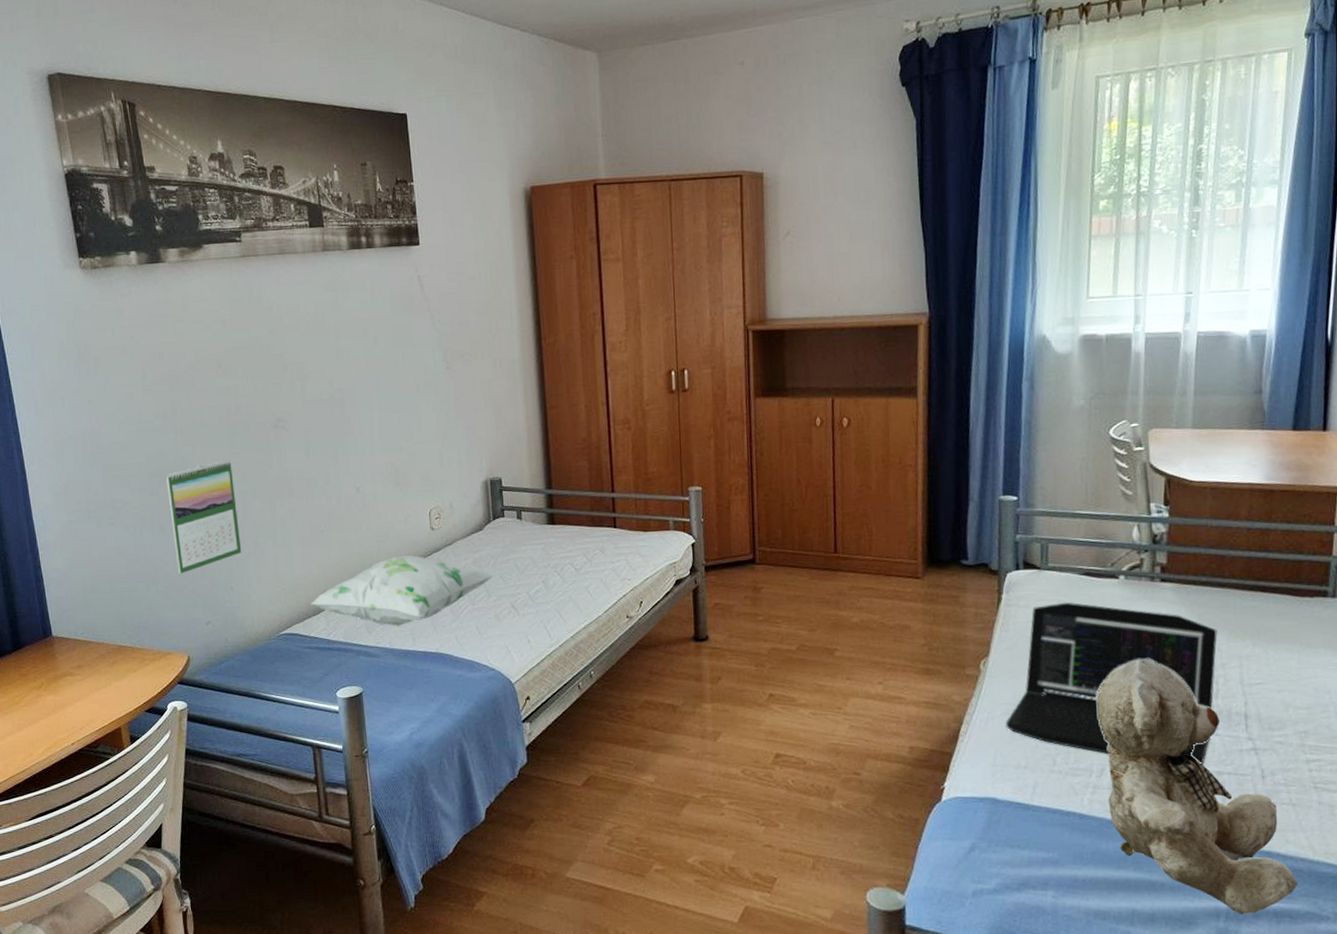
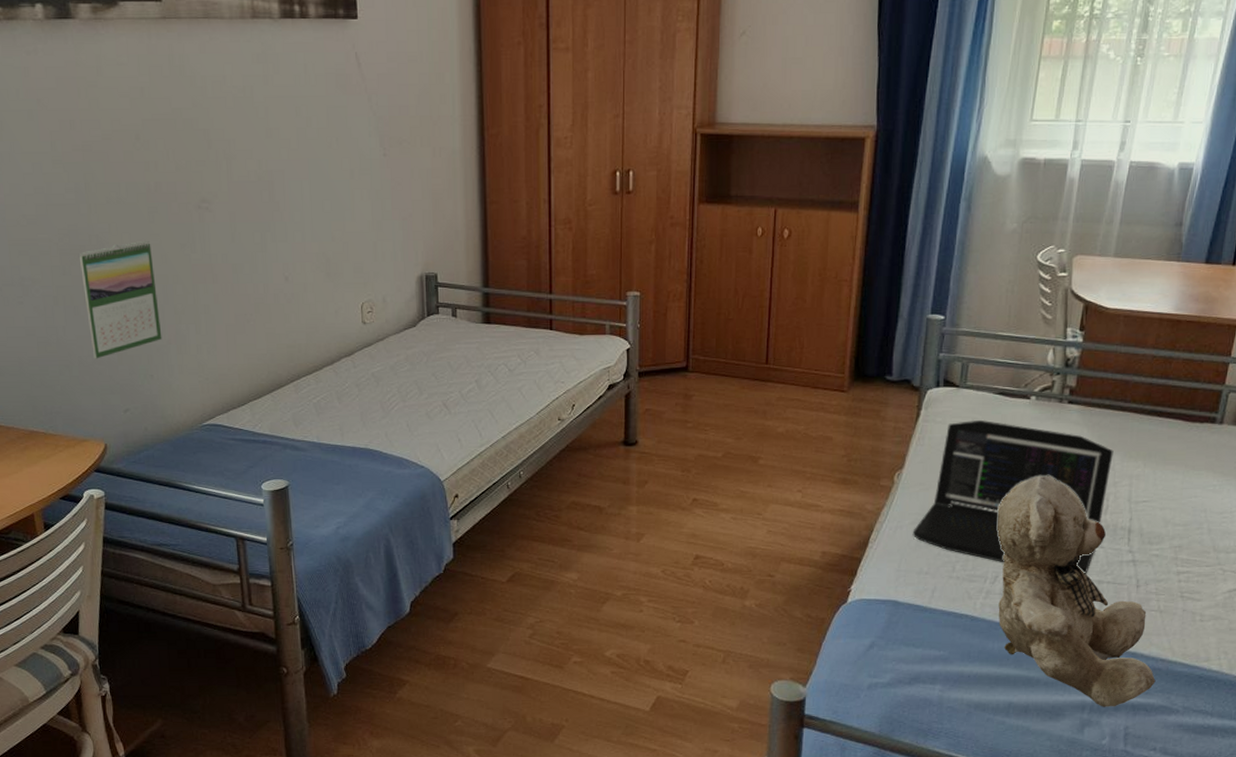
decorative pillow: present [310,555,496,626] -> none [234,349,428,421]

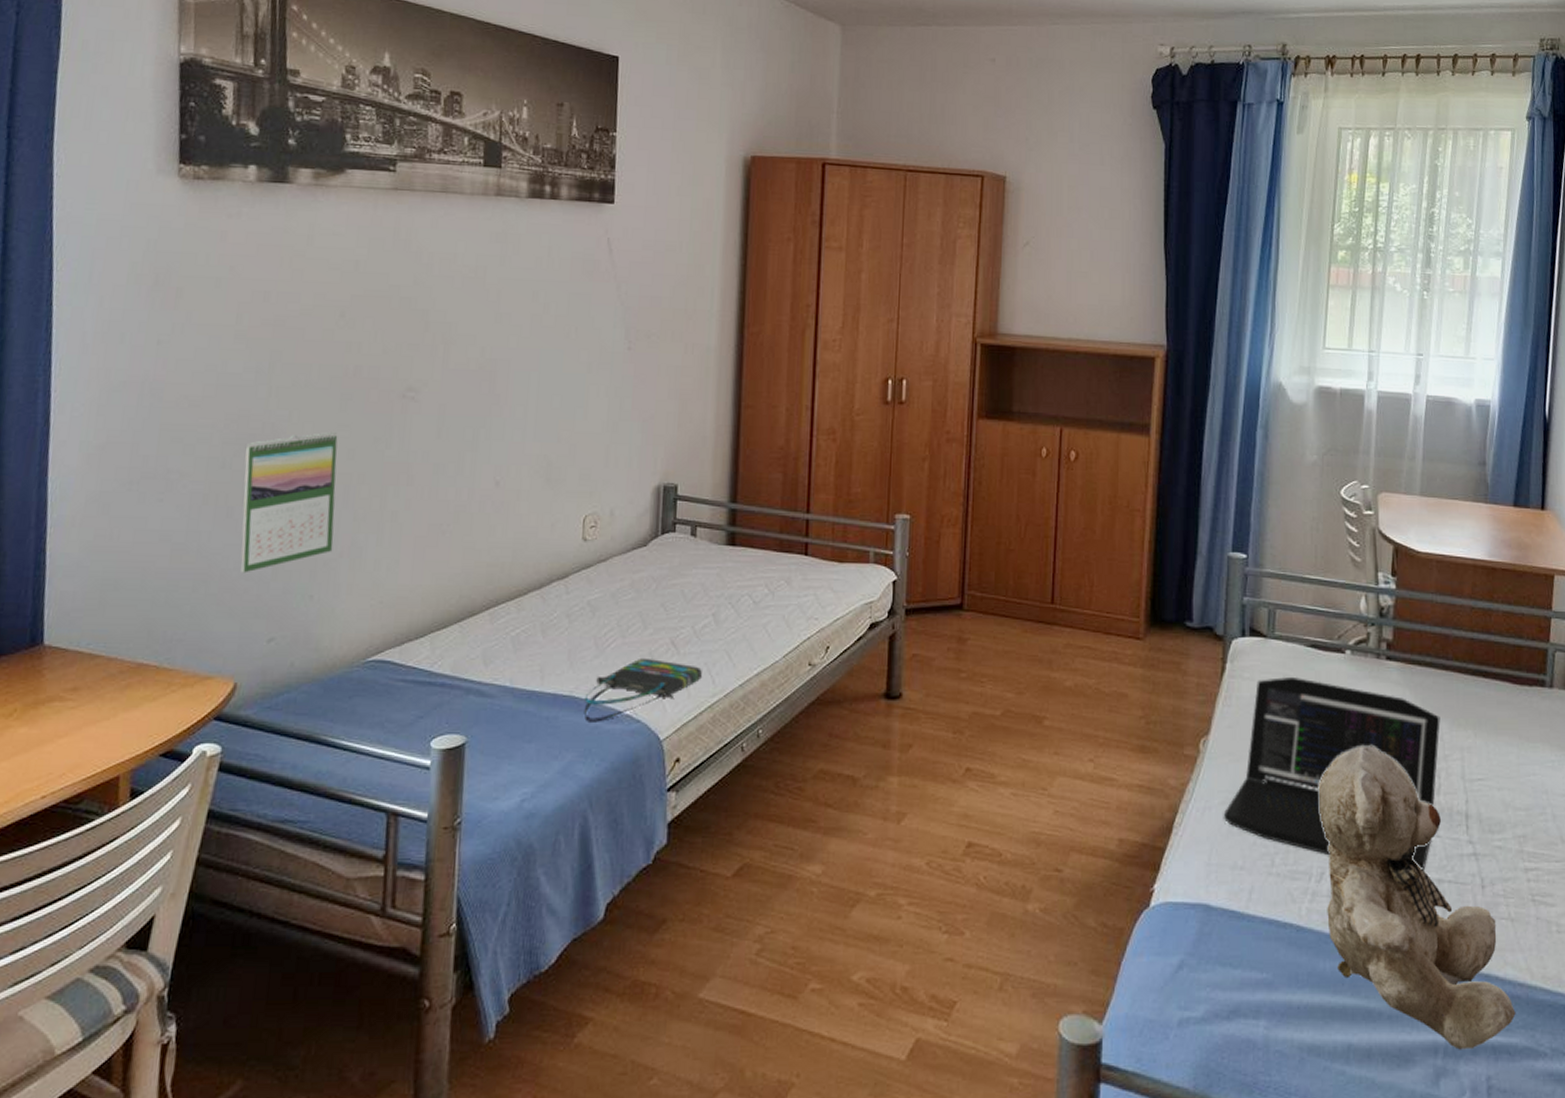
tote bag: none [377,417,470,468] -> present [583,657,702,722]

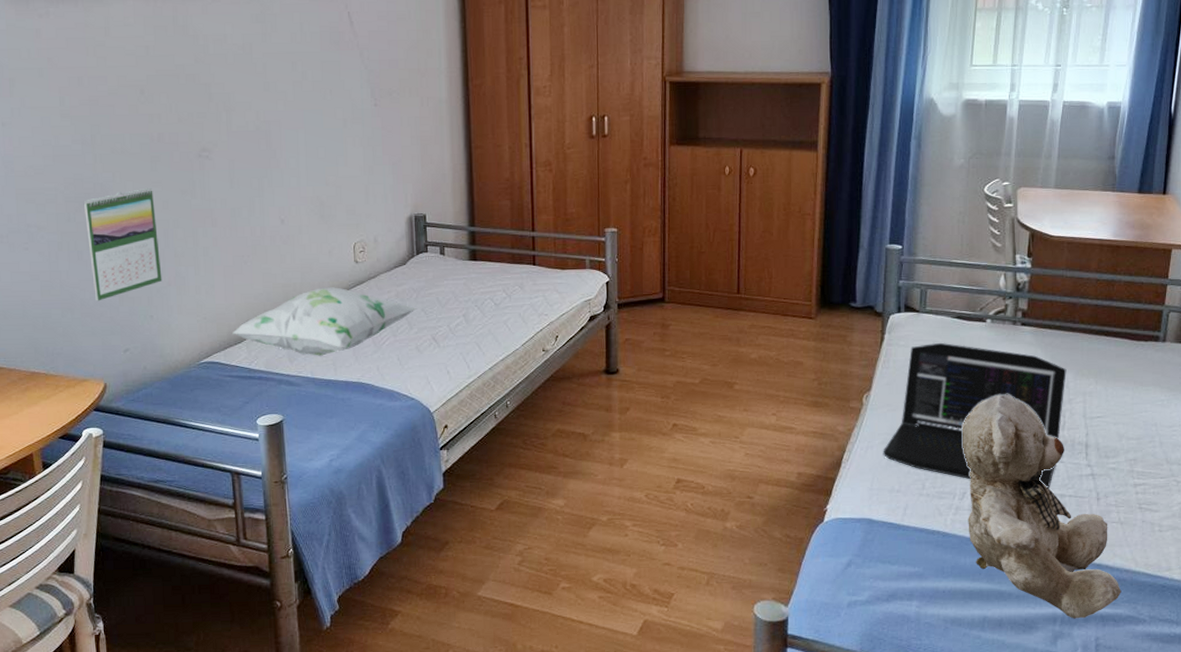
decorative pillow: none [413,570,656,659] -> present [231,287,418,356]
tote bag: present [583,657,702,722] -> none [369,351,459,401]

